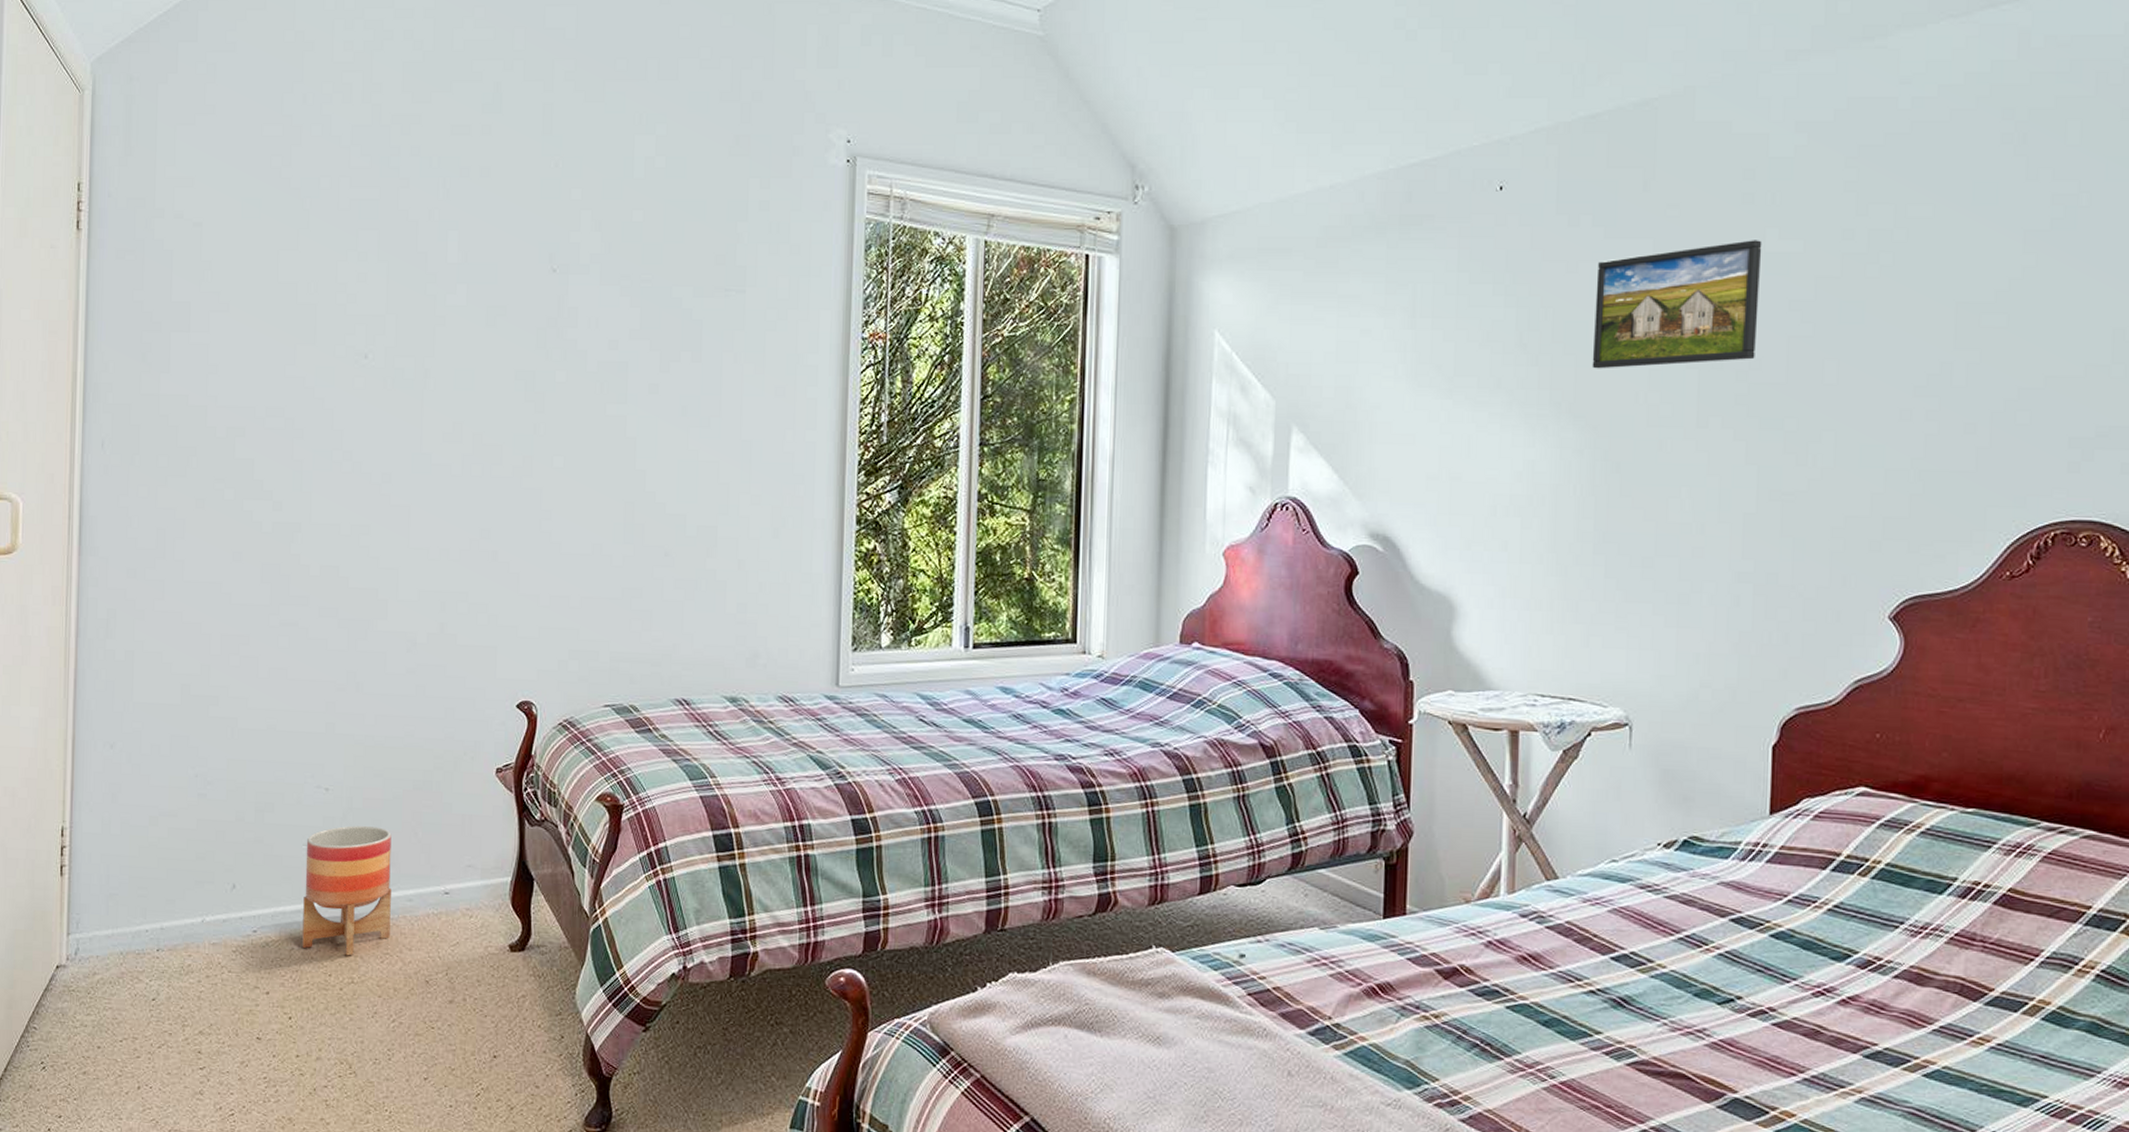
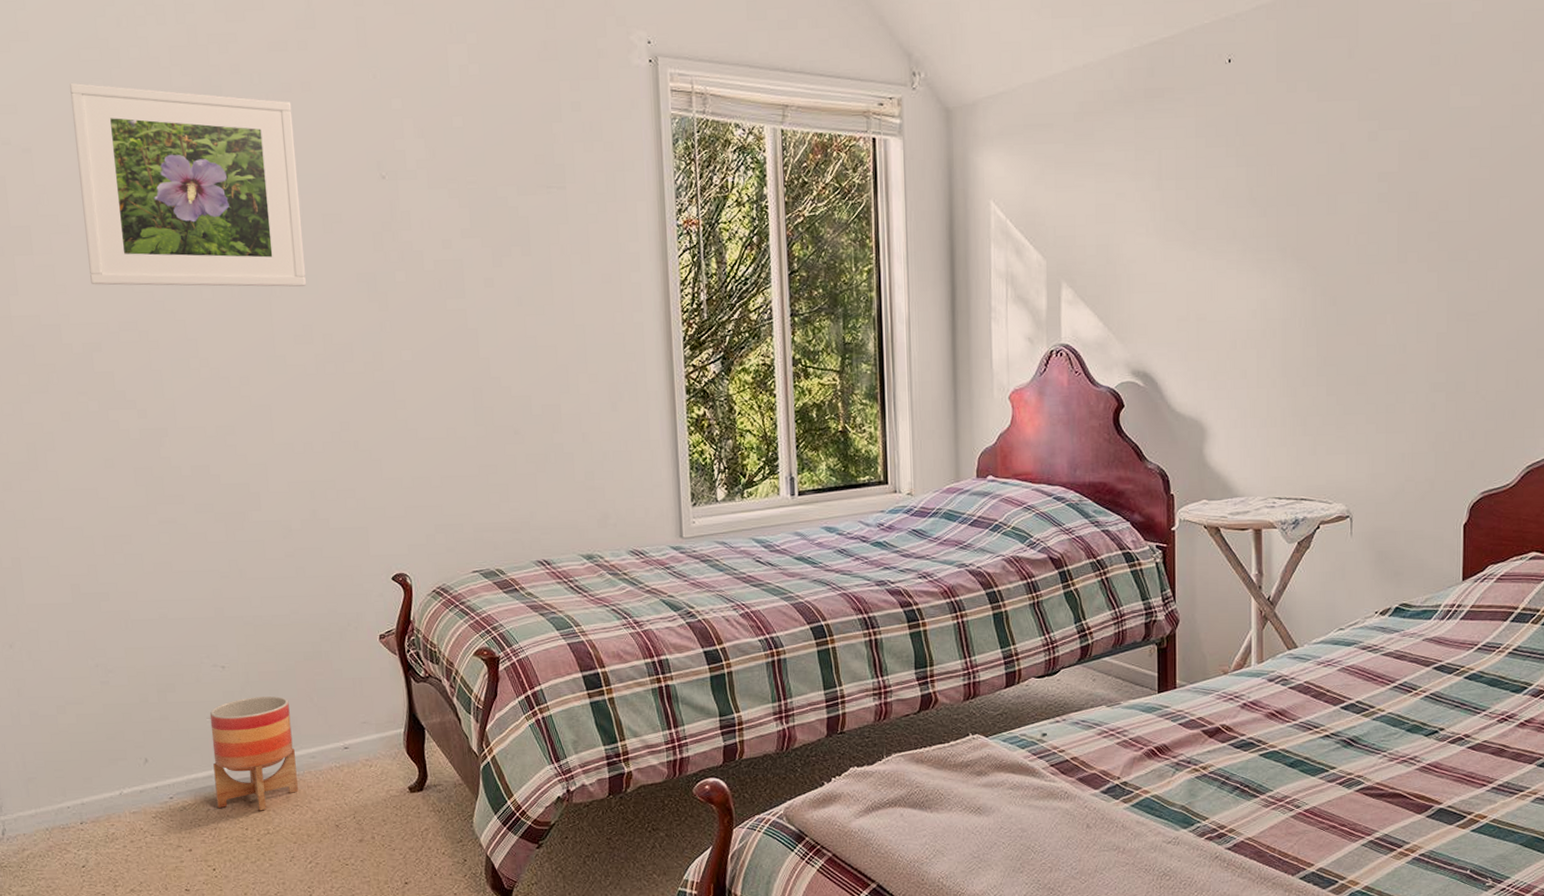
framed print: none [243,158,468,381] -> present [70,82,306,287]
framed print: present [1592,240,1762,369] -> none [1310,97,1447,217]

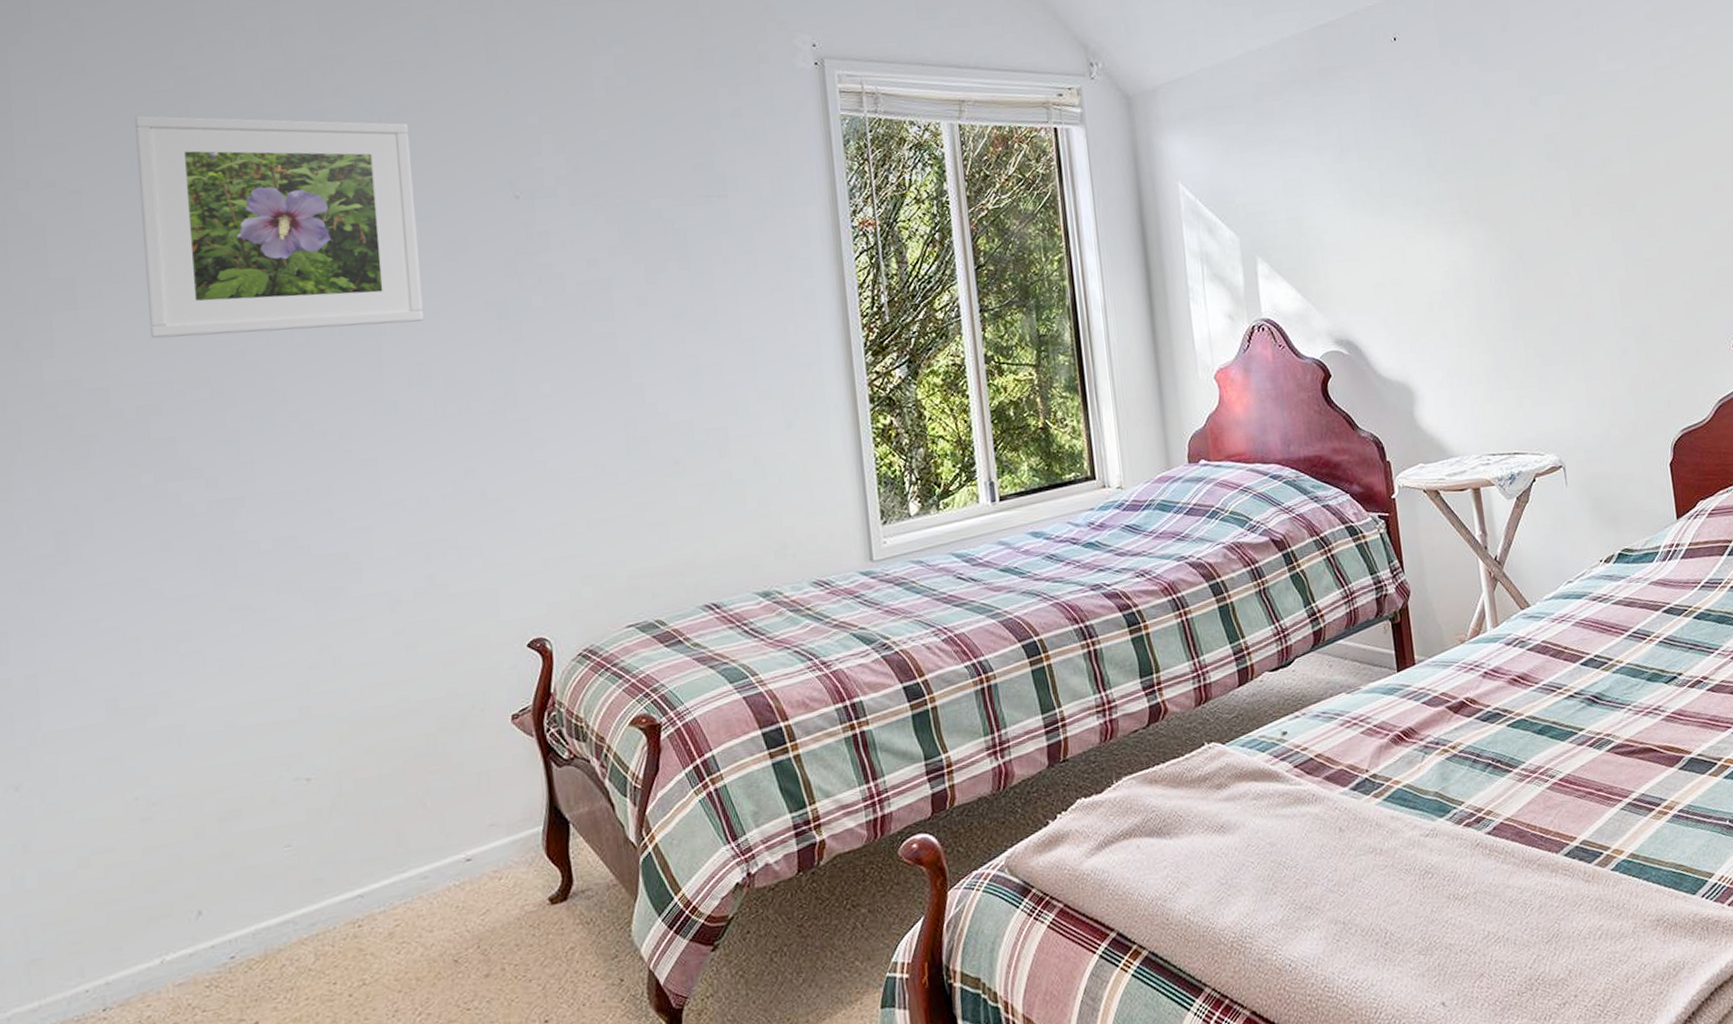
planter: present [209,696,298,811] -> none [288,806,405,962]

